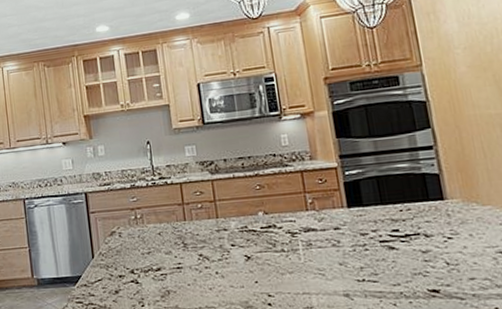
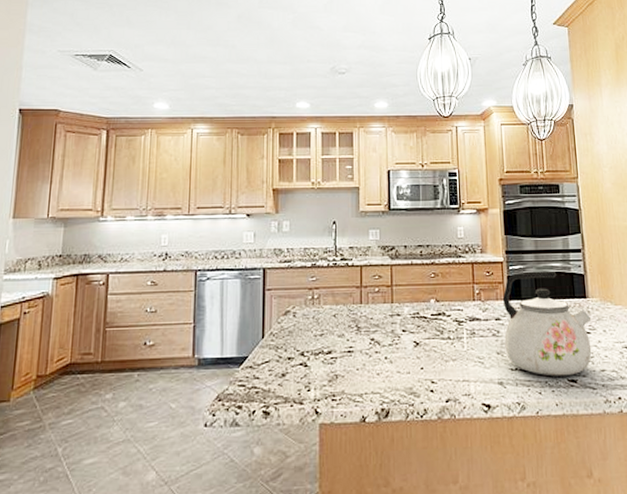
kettle: none [340,172,456,287] -> present [502,271,592,376]

